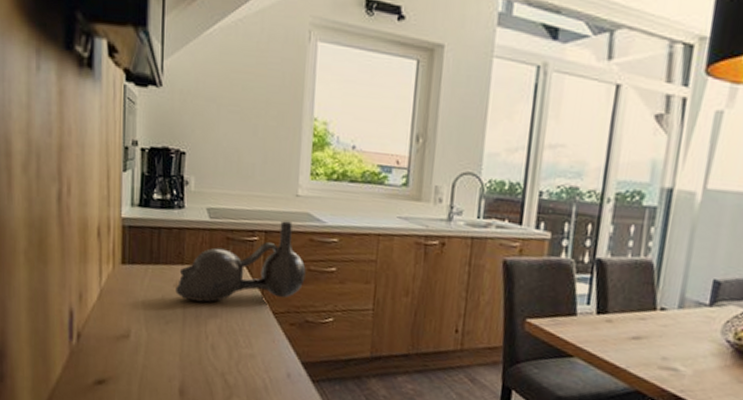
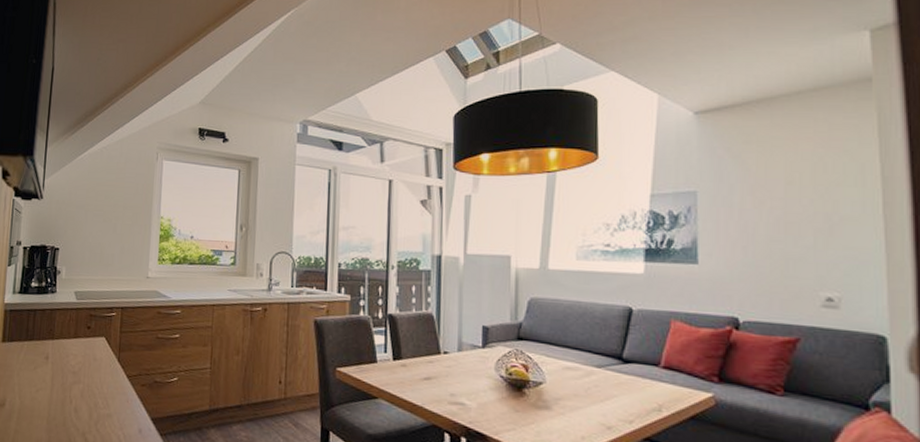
decorative vase: present [176,220,306,303] -> none [46,298,155,371]

